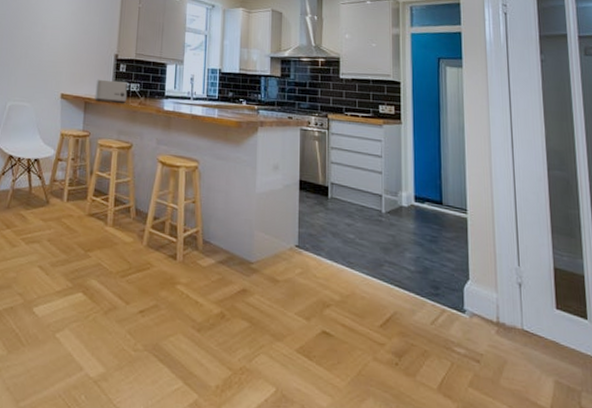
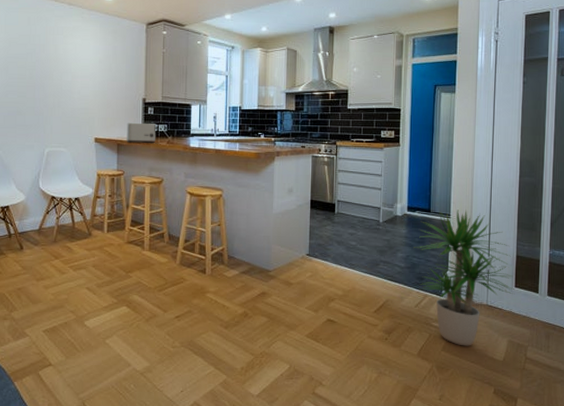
potted plant: none [424,204,557,384] -> present [413,209,515,346]

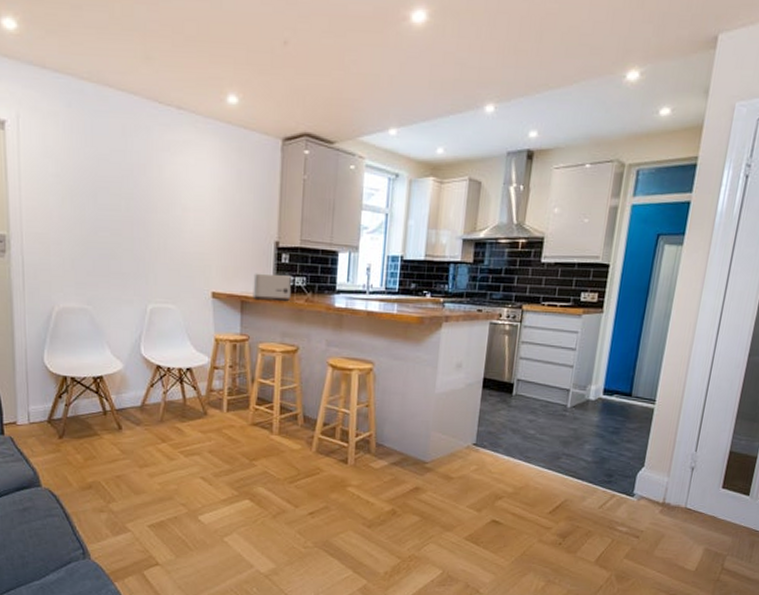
potted plant: present [413,209,515,346] -> none [605,394,723,554]

